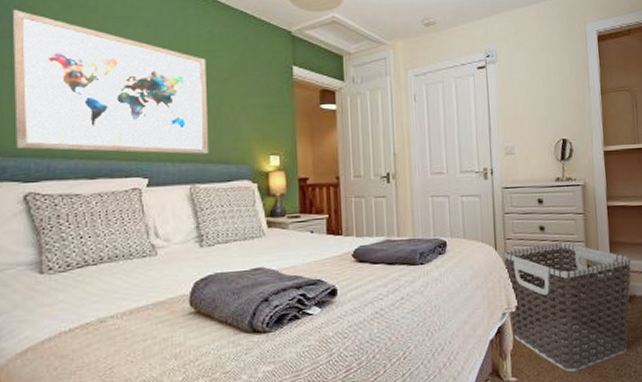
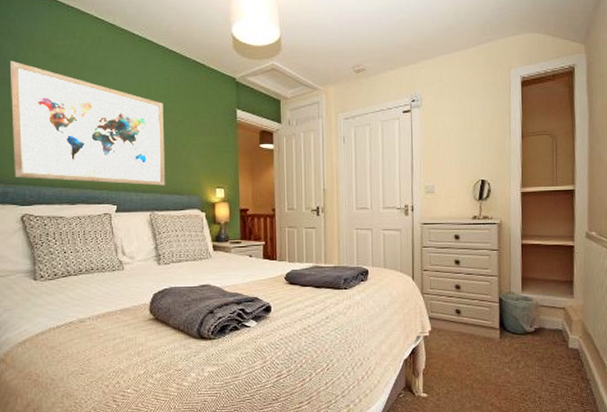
clothes hamper: present [503,242,631,372] -> none [420,276,542,393]

